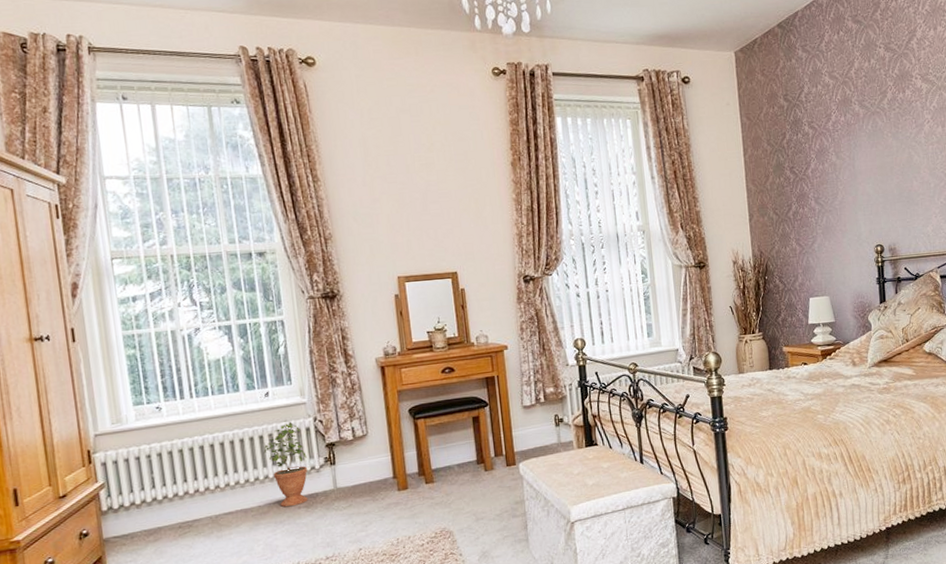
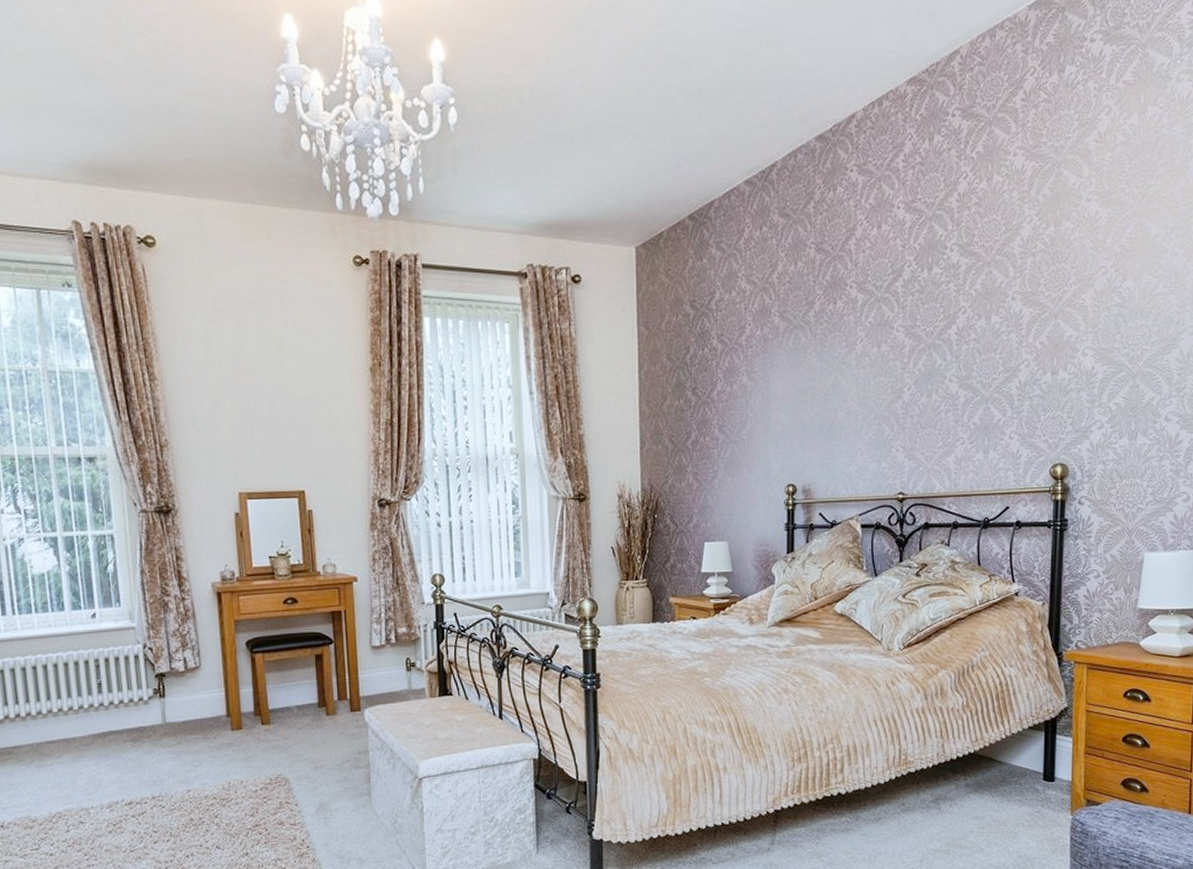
potted plant: present [263,420,308,507] -> none [89,646,135,740]

